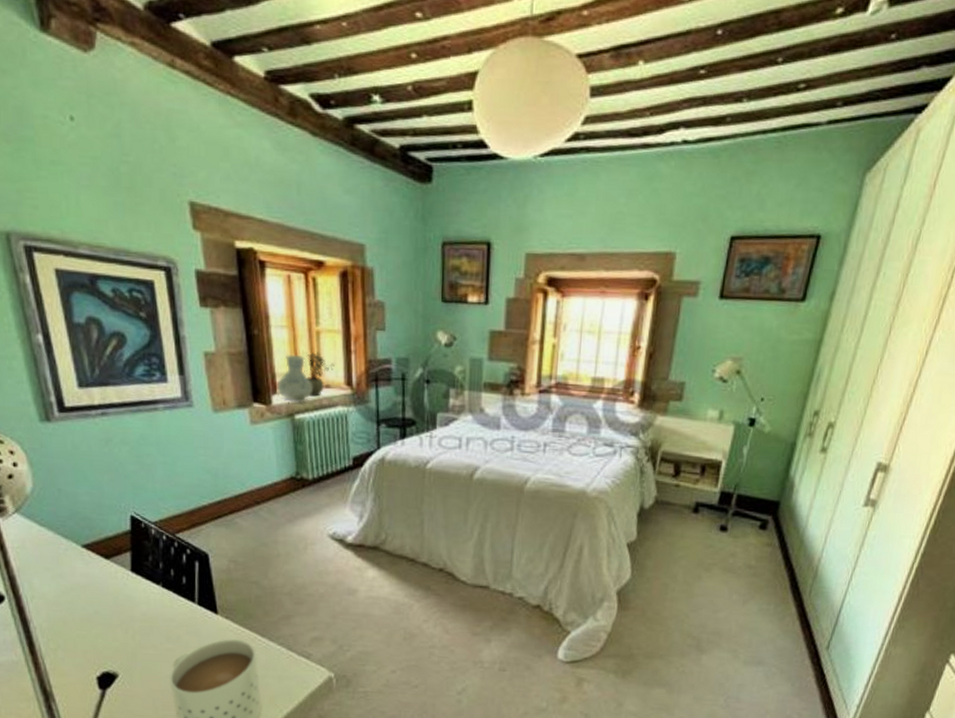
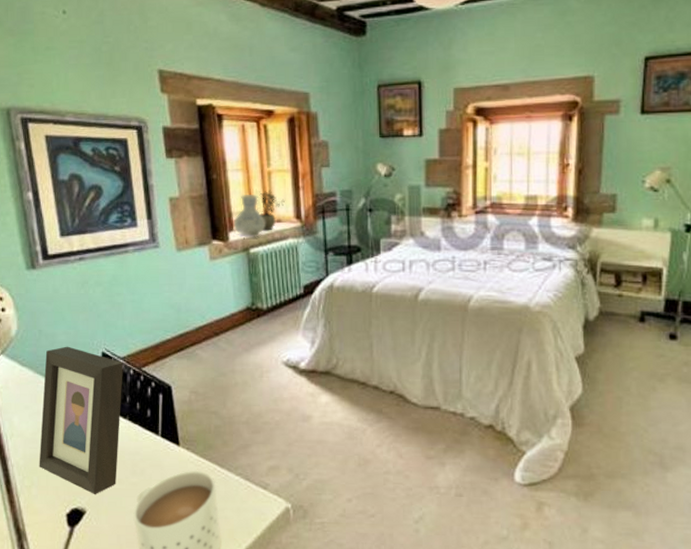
picture frame: none [64,507,155,660] -> present [39,346,123,495]

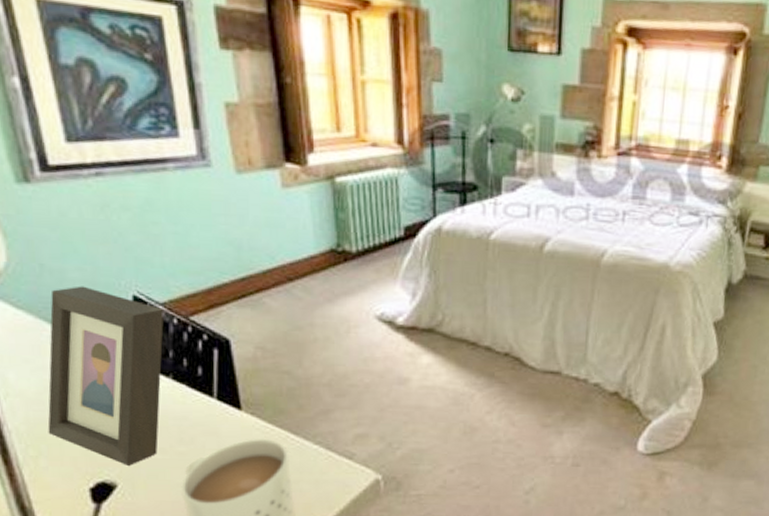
vase: present [233,195,265,237] -> none [313,107,357,163]
potted plant: present [259,190,285,231] -> none [349,104,383,157]

